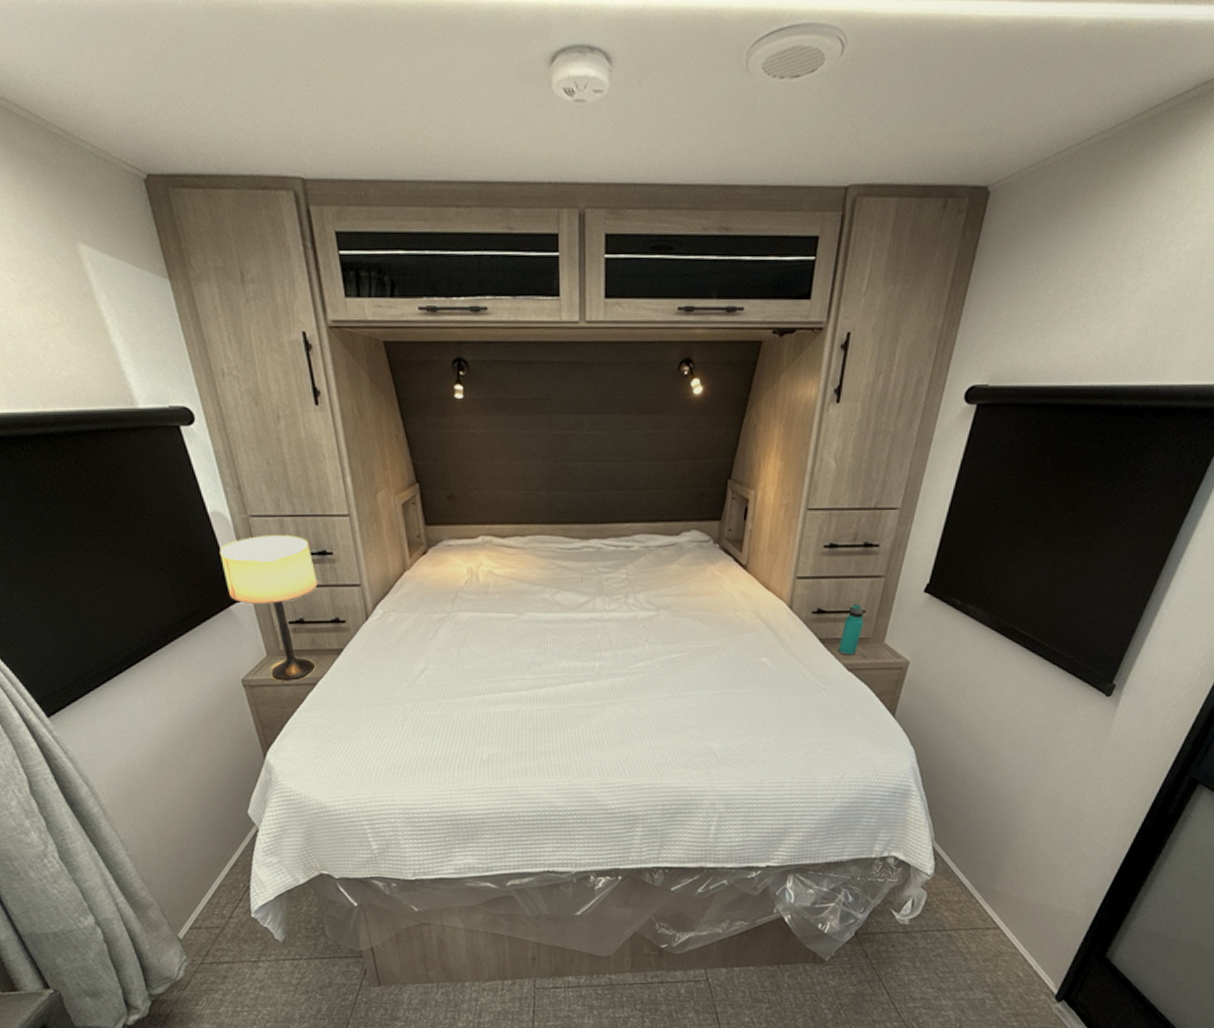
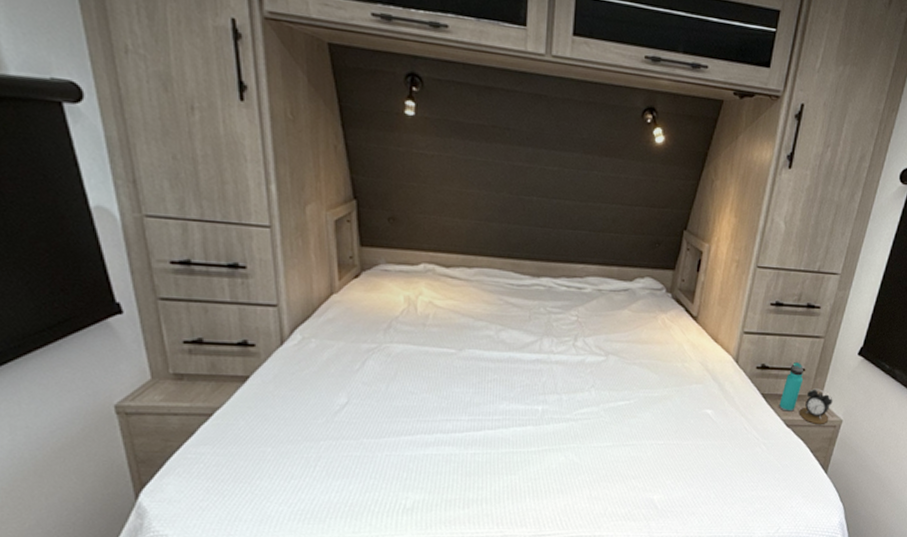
table lamp: present [220,535,318,681] -> none [101,239,224,410]
alarm clock: none [860,630,898,667] -> present [799,388,833,424]

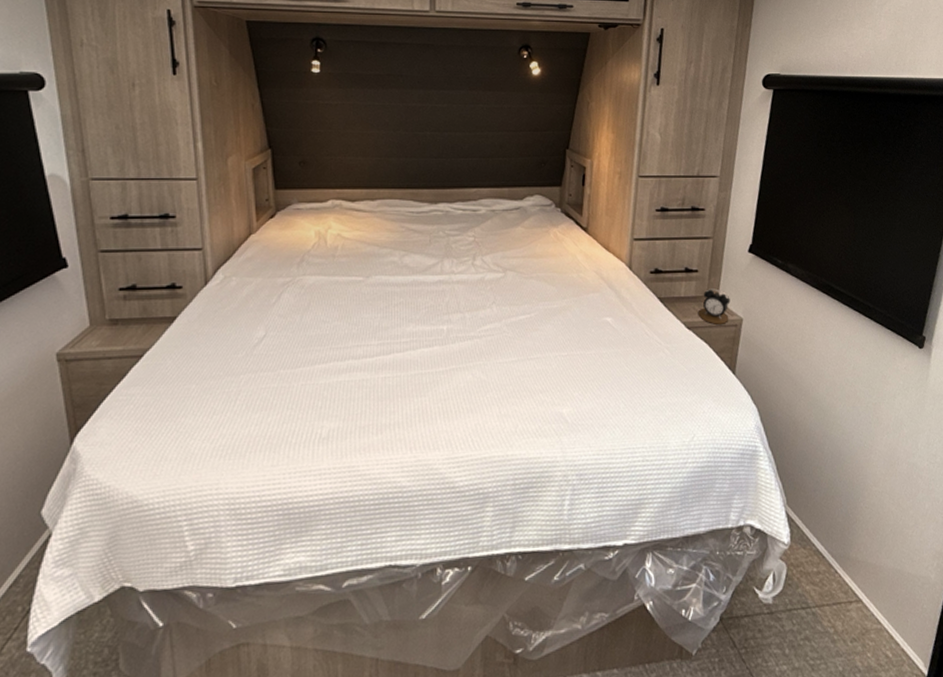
water bottle: present [779,361,803,413] -> none [677,263,697,315]

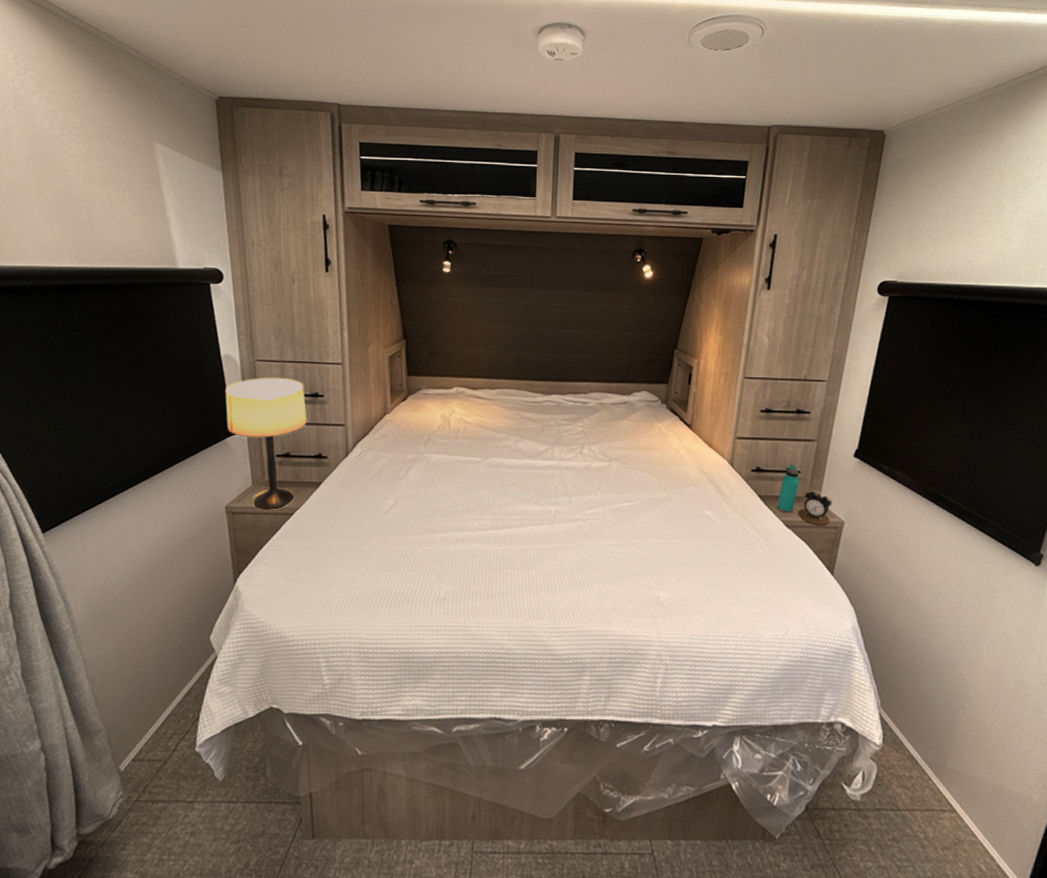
table lamp: none [52,199,156,354] -> present [225,378,307,510]
water bottle: none [677,263,697,315] -> present [777,464,799,514]

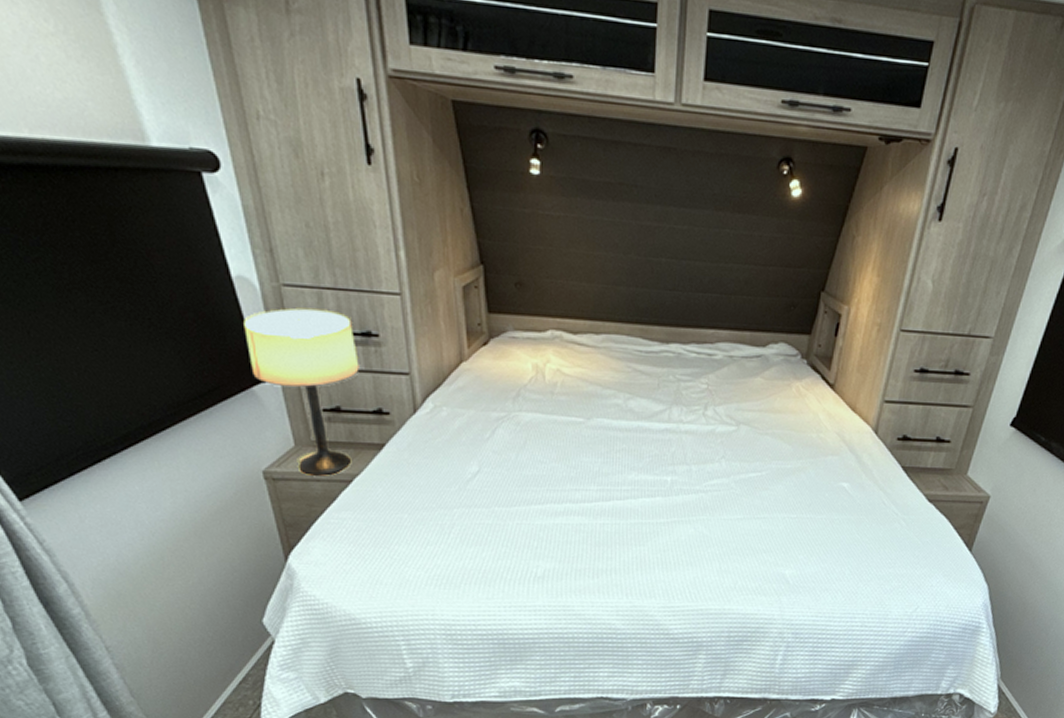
water bottle: present [777,464,799,514] -> none [921,432,949,487]
alarm clock: present [798,490,832,525] -> none [942,462,981,500]

